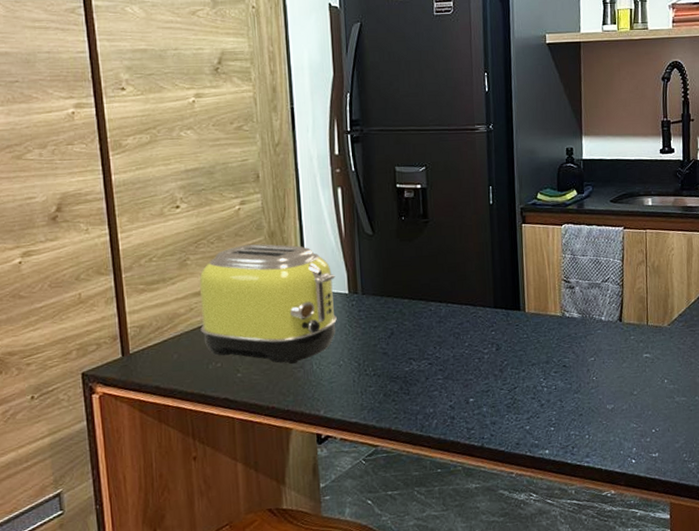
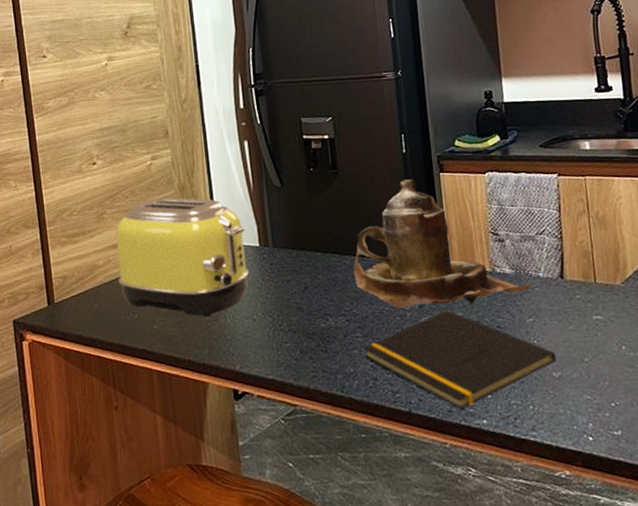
teapot: none [437,229,595,351] -> present [352,179,532,308]
notepad: none [444,352,611,442] -> present [364,310,557,410]

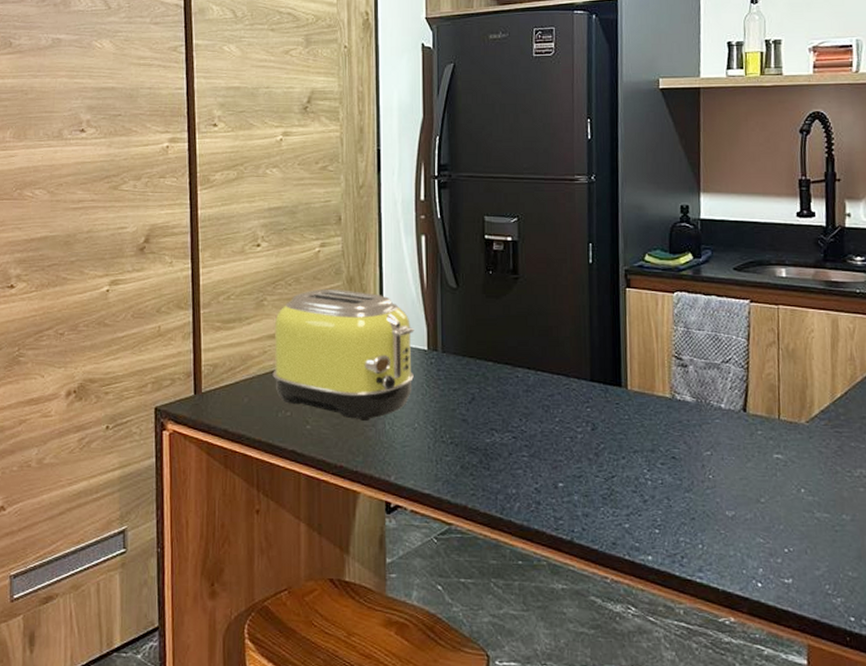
teapot: present [352,179,532,308] -> none [524,292,712,431]
notepad: present [364,310,557,410] -> none [529,435,731,543]

